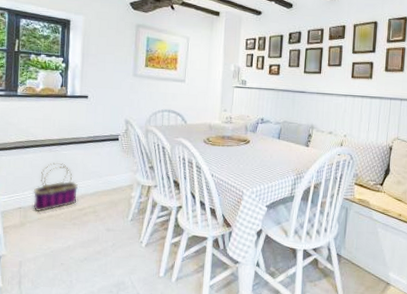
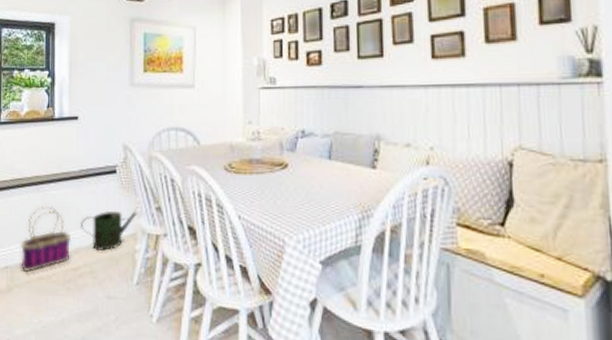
watering can: none [86,166,136,197] -> present [80,207,139,252]

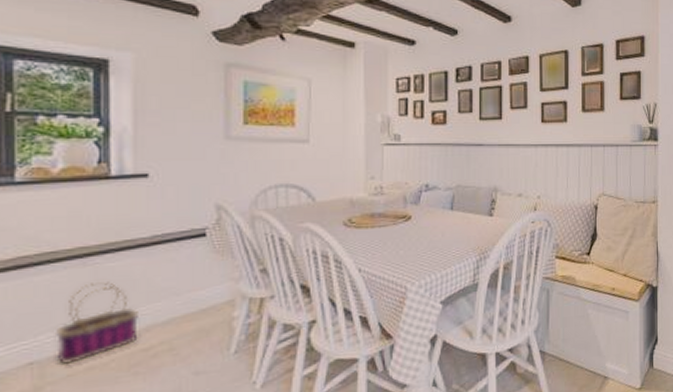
watering can: present [80,207,139,252] -> none [154,271,238,326]

